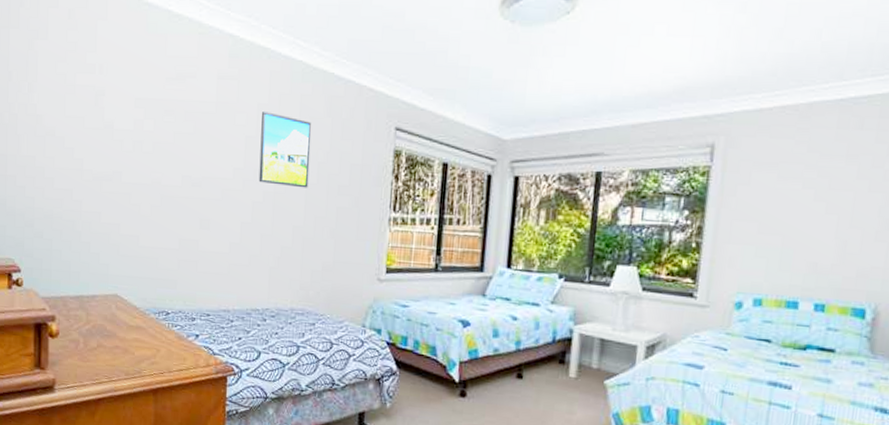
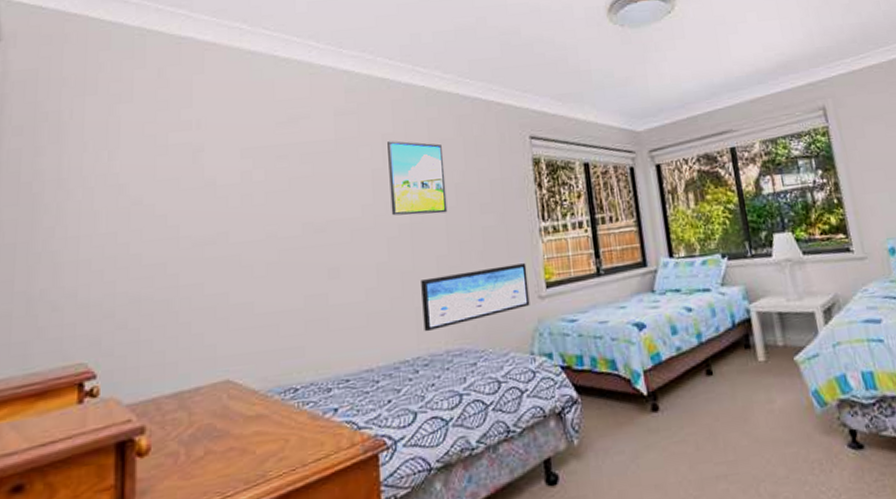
wall art: none [275,244,372,290] -> present [421,263,530,332]

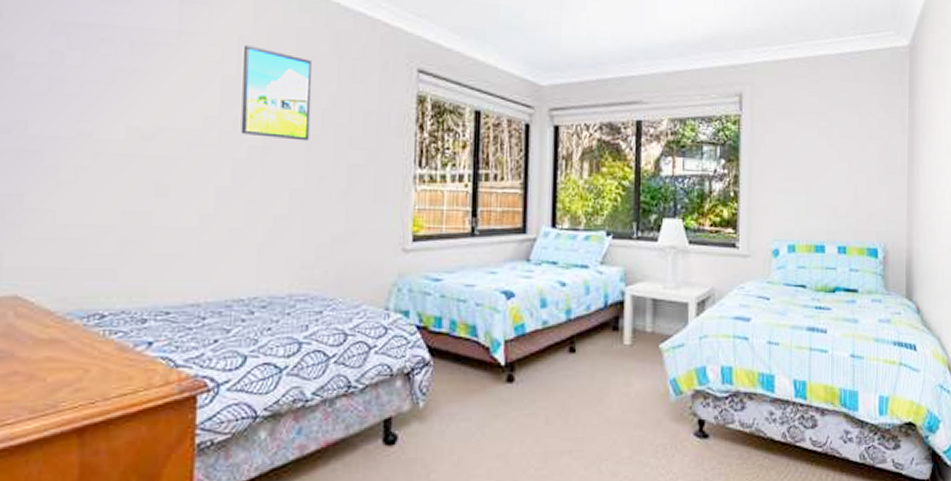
wall art: present [421,263,530,332] -> none [266,210,394,271]

